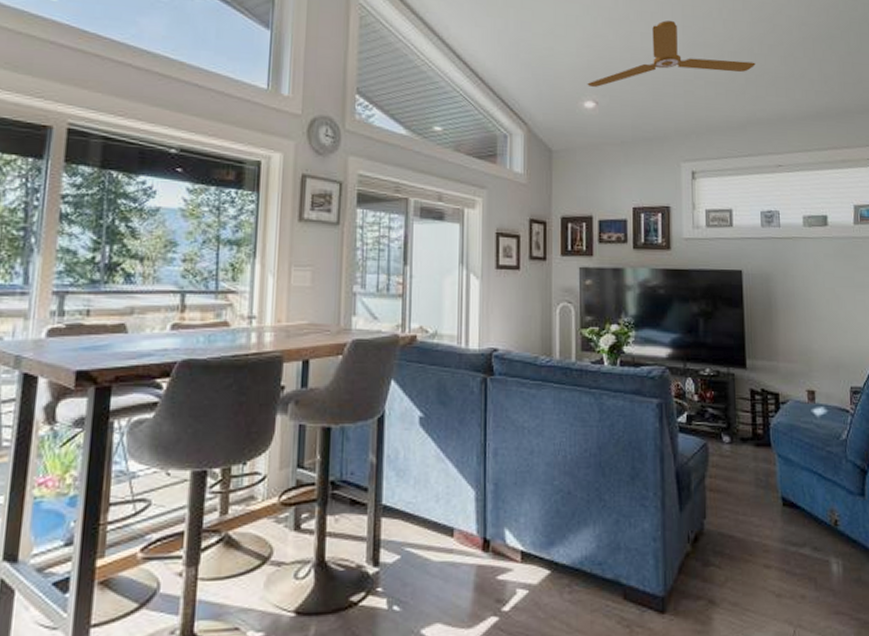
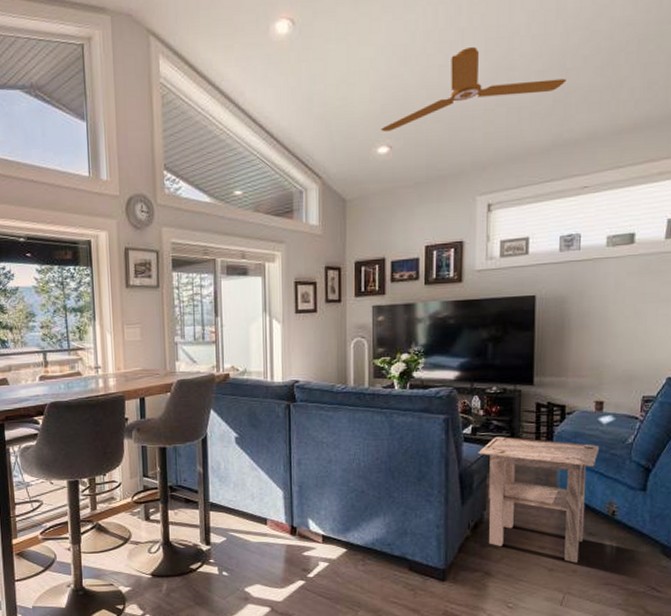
side table: none [694,427,816,586] -> present [478,436,600,563]

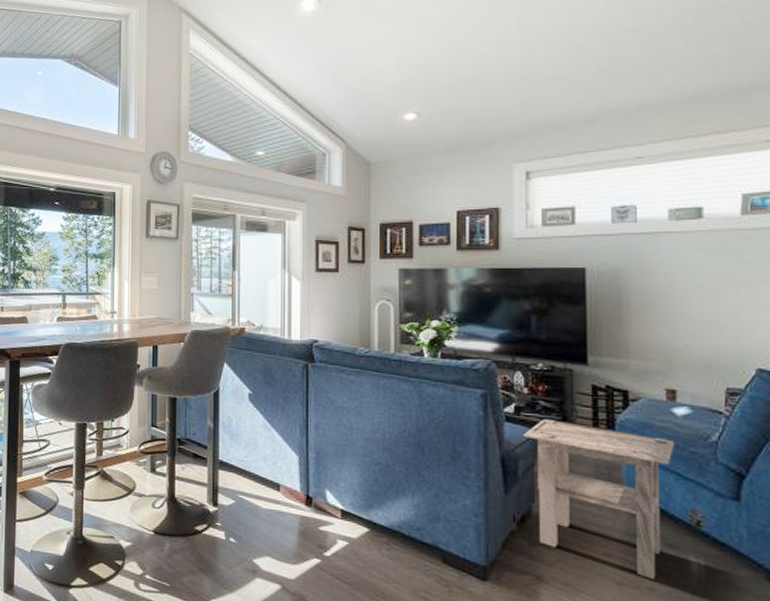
ceiling fan: present [381,47,567,131] -> none [408,21,611,99]

